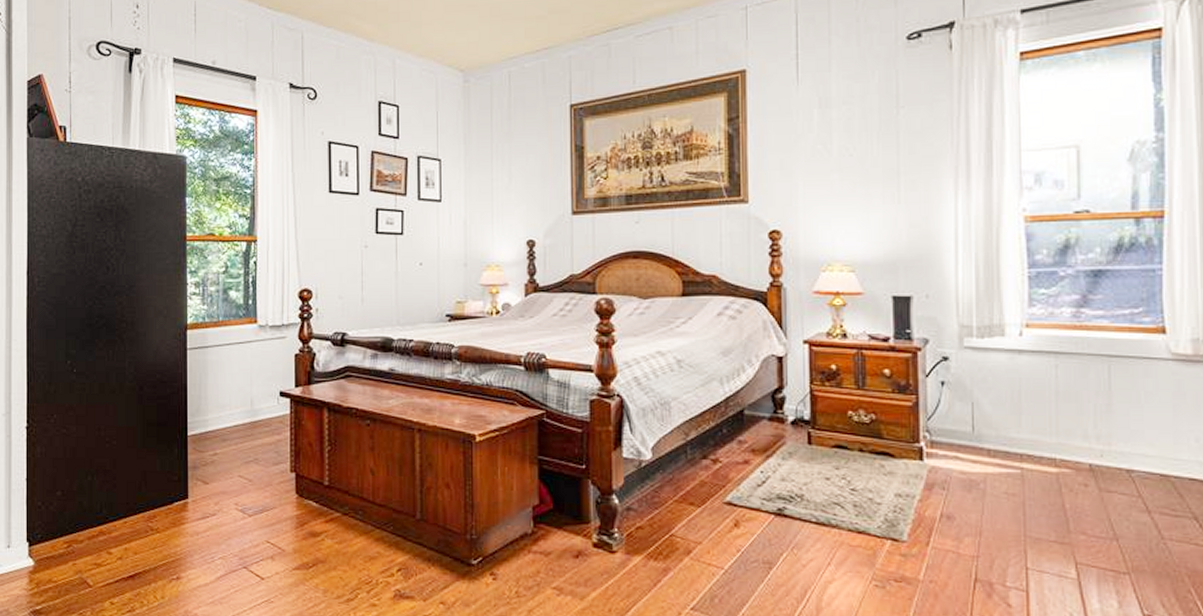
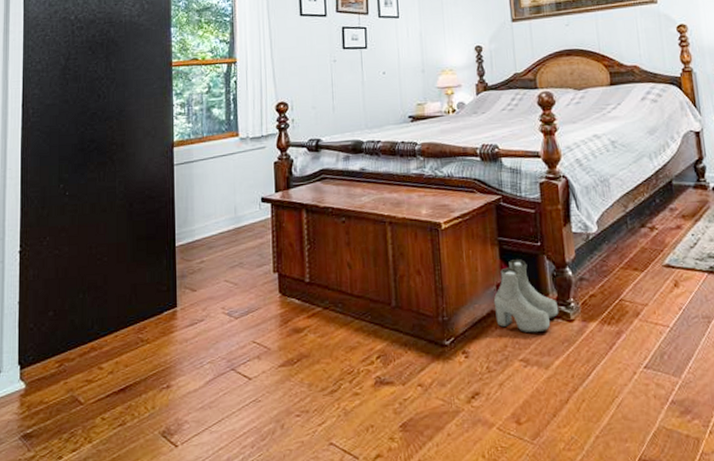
boots: none [528,481,601,561] -> present [493,259,559,333]

